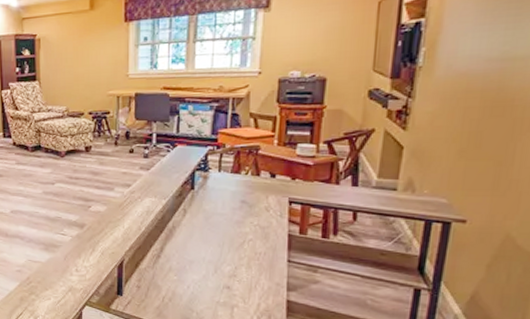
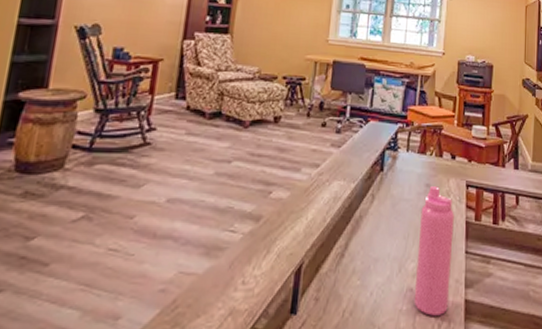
water bottle: none [231,203,274,310] -> present [414,186,454,316]

